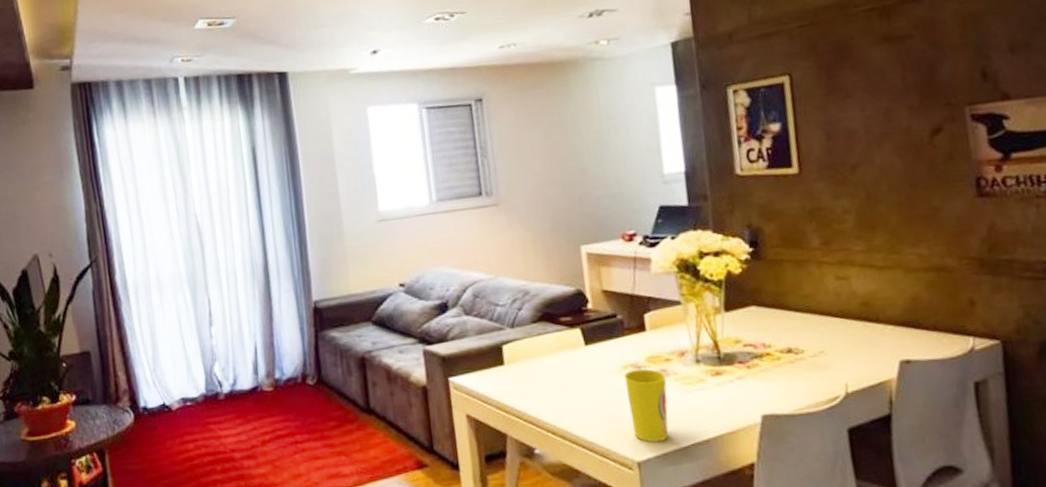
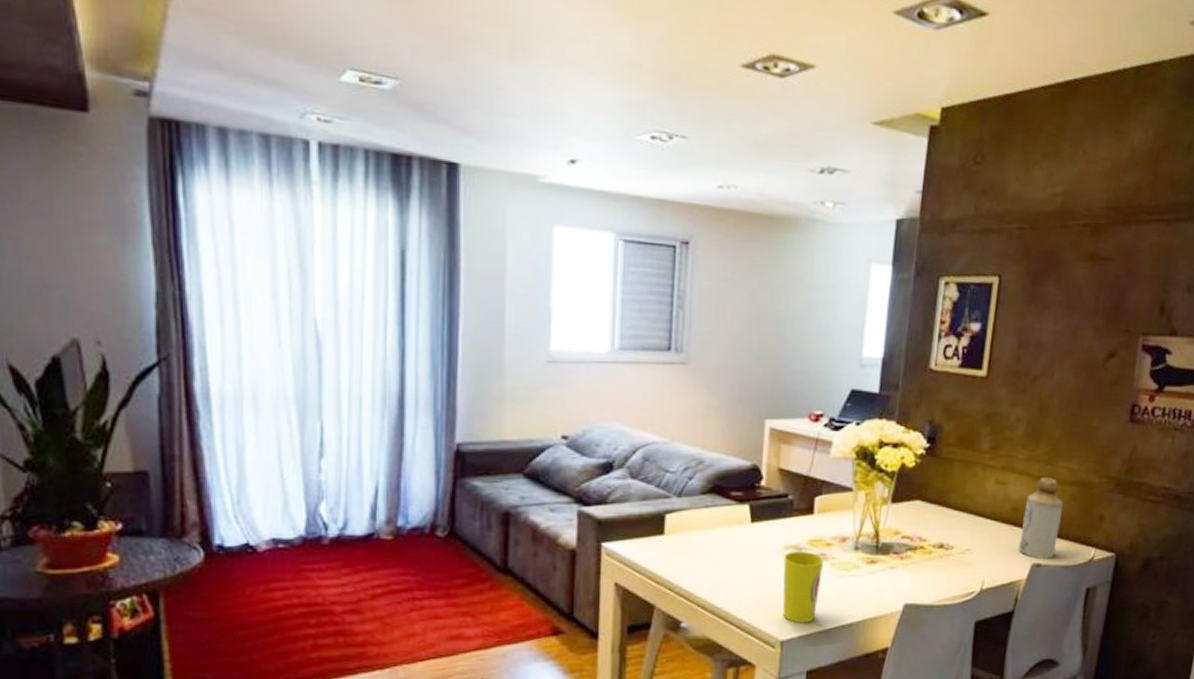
bottle: none [875,267,925,355] -> present [1019,478,1064,559]

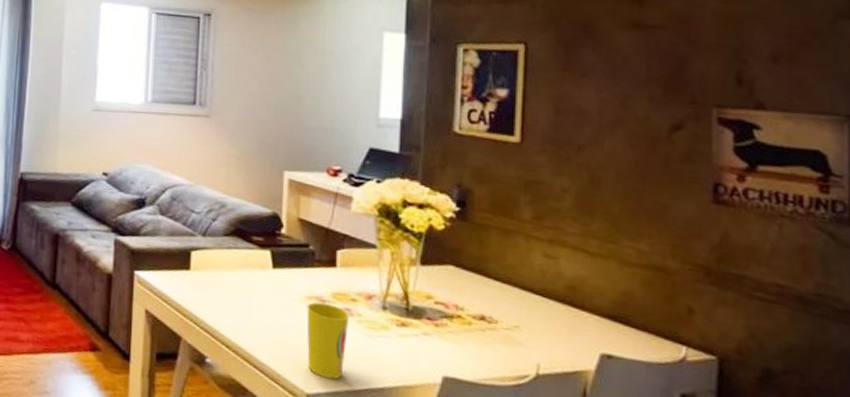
bottle: present [1019,478,1064,559] -> none [581,256,635,351]

